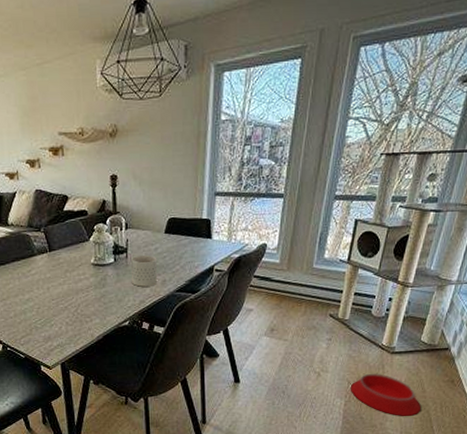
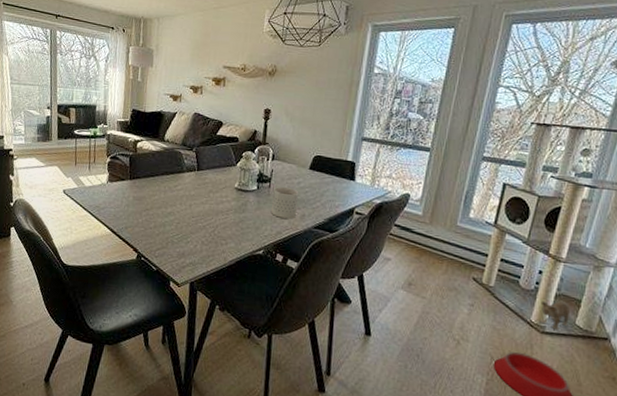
cat: none [391,321,417,349] -> present [541,300,571,330]

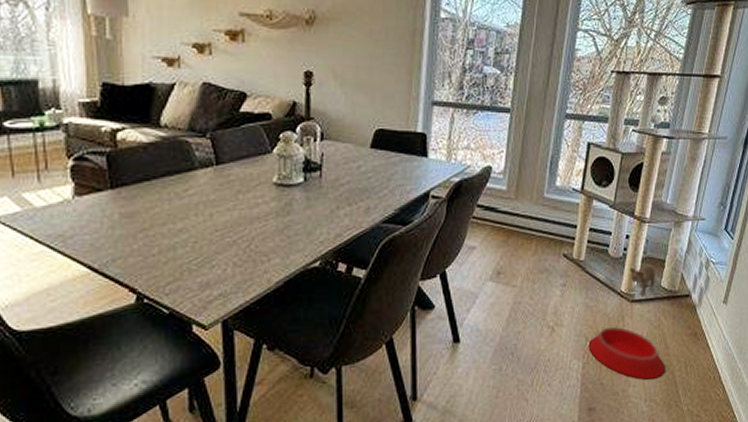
mug: present [270,186,299,219] -> none [325,173,360,216]

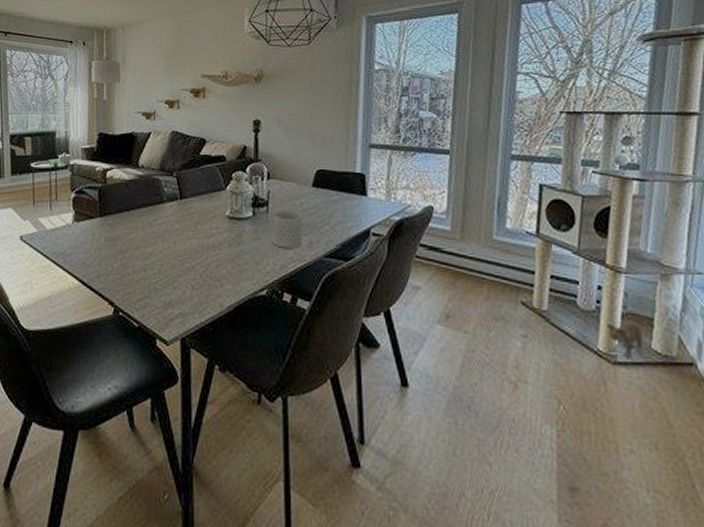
mug: none [325,173,360,216] -> present [271,209,303,248]
pet bowl: present [588,327,666,380] -> none [561,392,672,464]

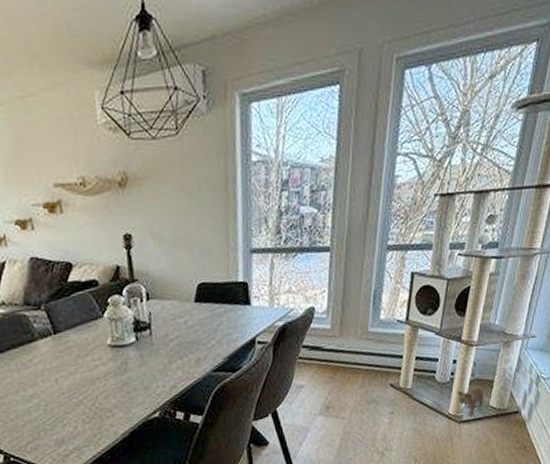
mug: present [271,209,303,248] -> none [156,329,190,370]

